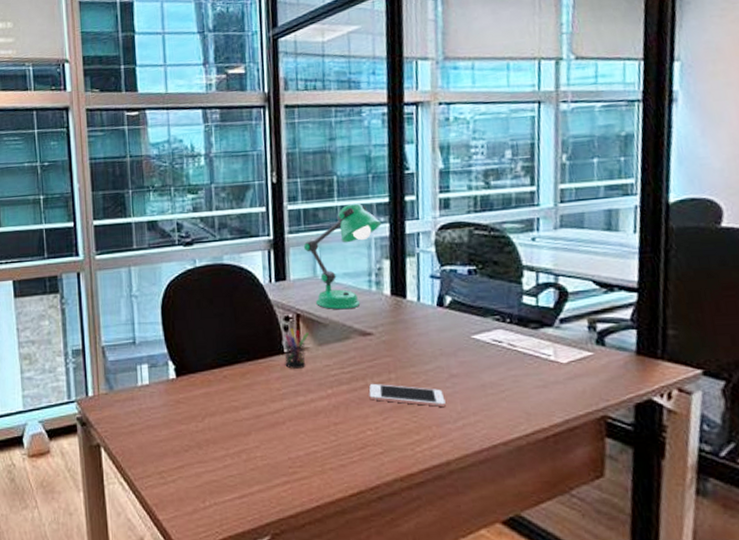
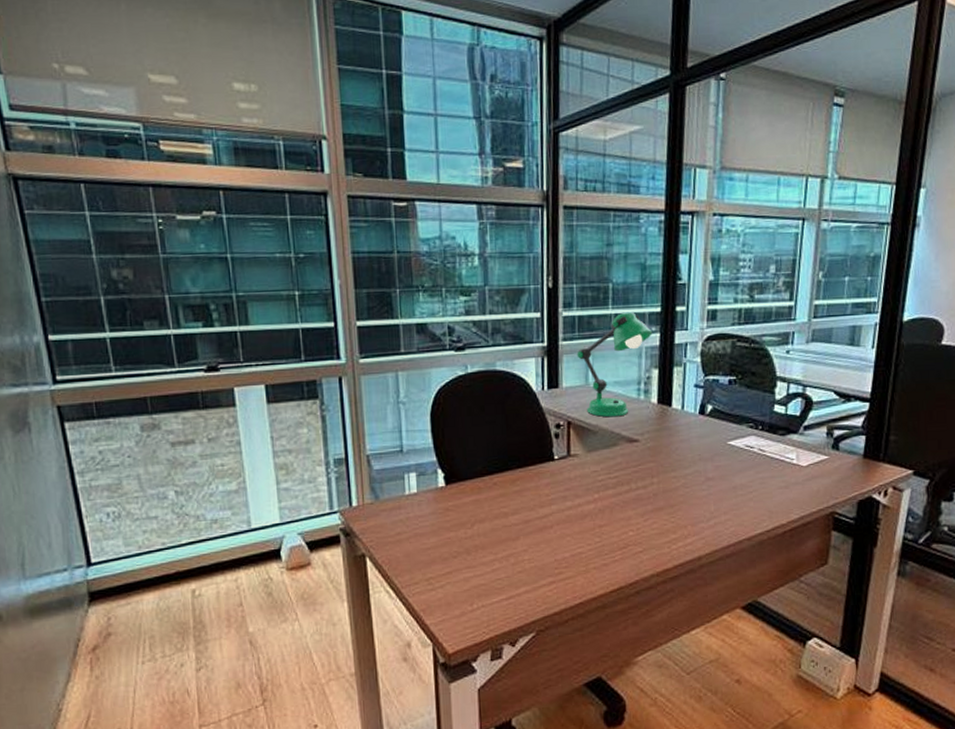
pen holder: present [284,328,309,369] -> none [554,435,579,475]
cell phone: present [369,383,446,408] -> none [632,487,701,509]

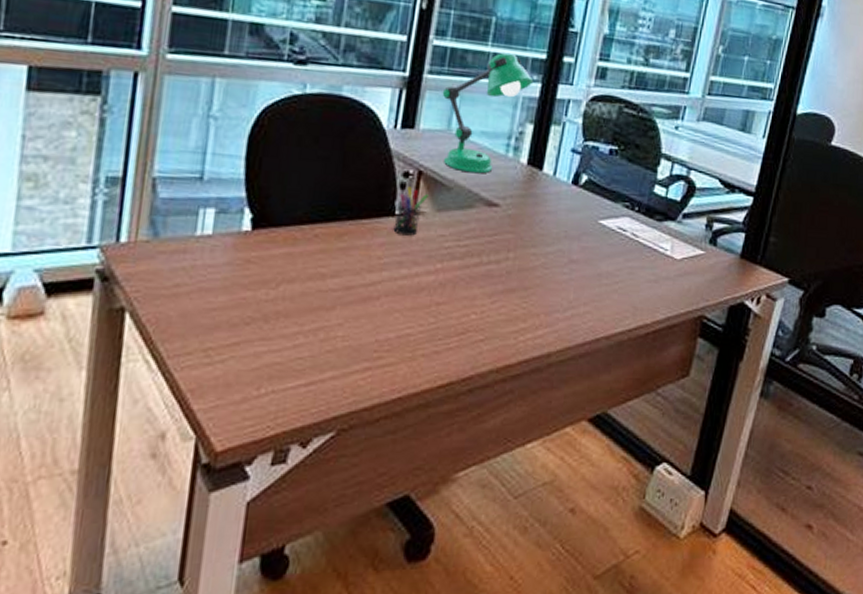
pen holder: none [554,435,579,475] -> present [393,187,428,236]

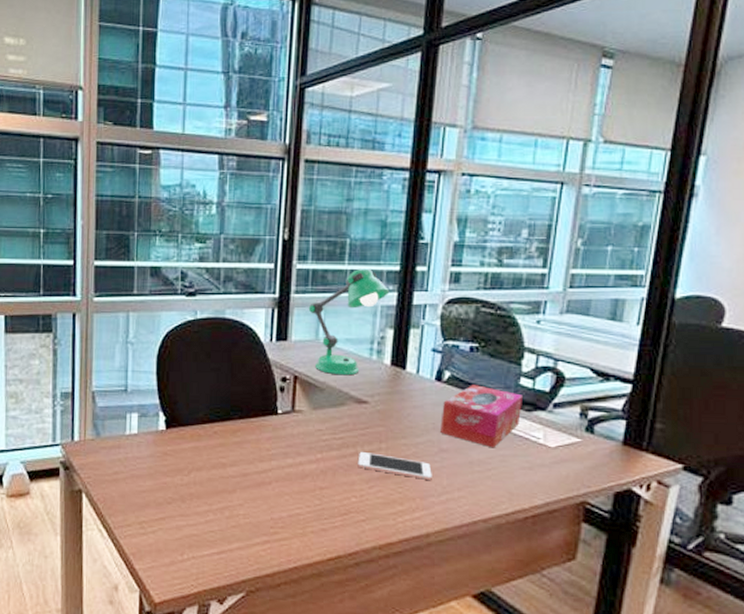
pen holder: present [393,187,428,236] -> none [277,390,304,431]
cell phone: none [481,261,560,295] -> present [357,451,432,481]
tissue box: none [572,191,656,260] -> present [440,385,524,448]

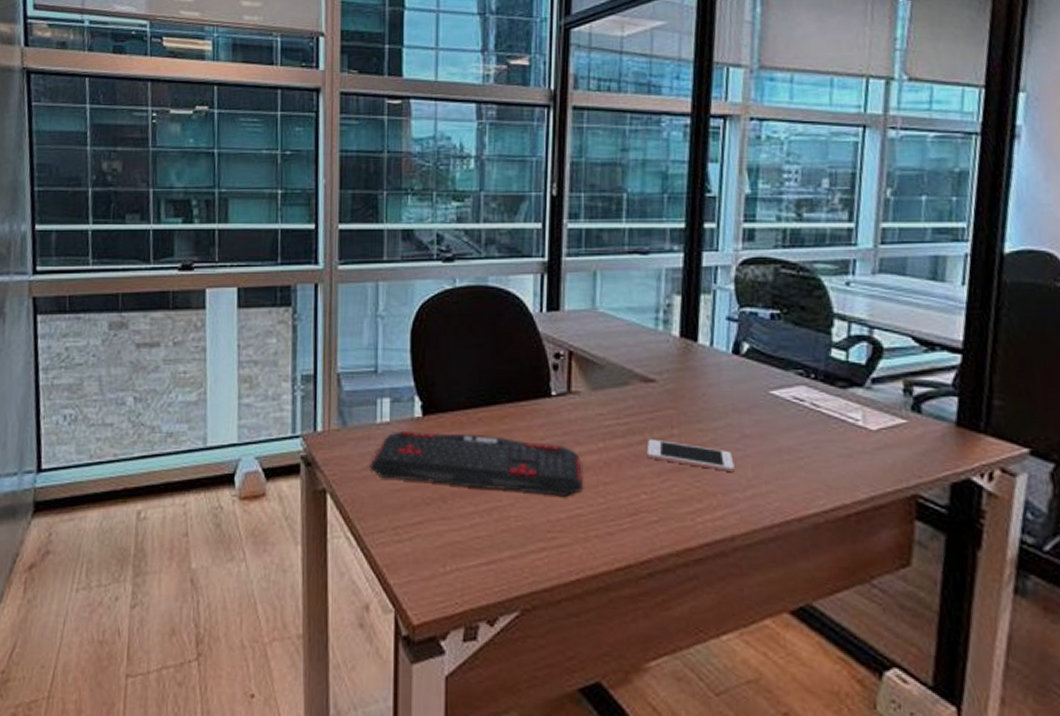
keyboard: none [120,442,302,499] -> present [370,431,582,497]
desk lamp: present [308,268,390,376] -> none [582,226,675,350]
tissue box: present [440,385,524,448] -> none [741,358,836,433]

